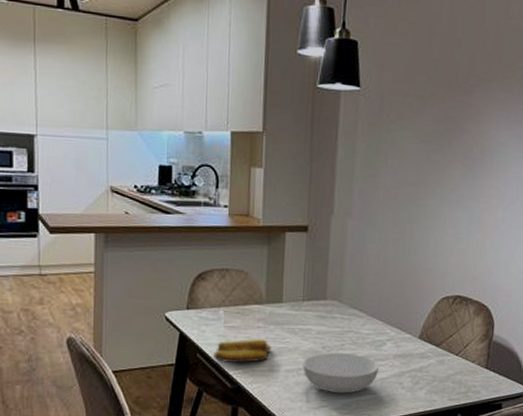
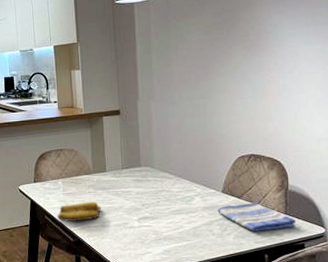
serving bowl: present [303,352,380,394] -> none [127,208,191,242]
dish towel: none [411,352,496,387] -> present [218,202,296,232]

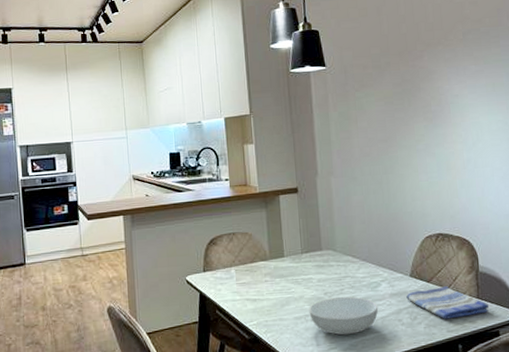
banana: present [57,200,101,222] -> none [230,290,279,316]
serving bowl: none [127,208,191,242] -> present [309,296,379,335]

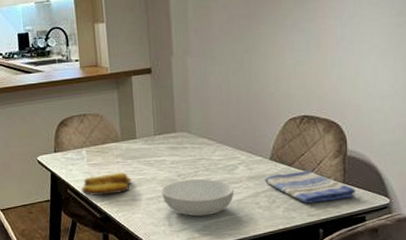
banana: none [230,290,279,316] -> present [82,171,131,196]

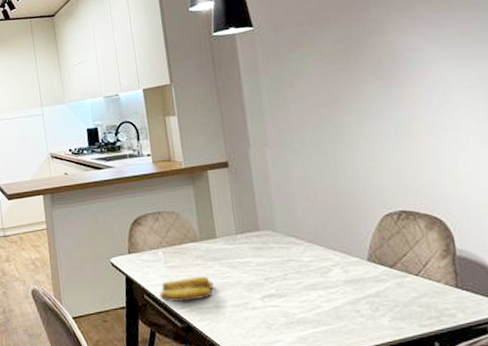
serving bowl: present [161,178,235,217] -> none [247,282,331,327]
dish towel: present [265,170,355,203] -> none [364,272,473,312]

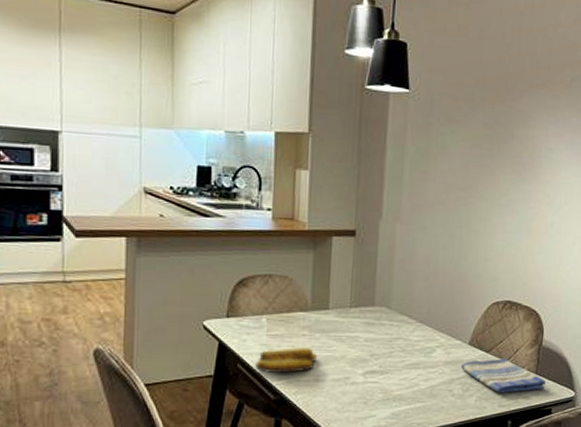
dish towel: none [364,272,473,312] -> present [461,358,545,393]

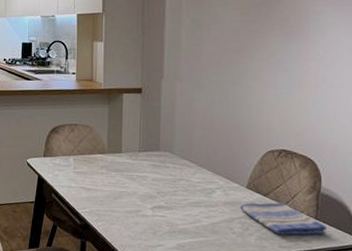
banana: present [255,346,317,373] -> none [65,182,113,203]

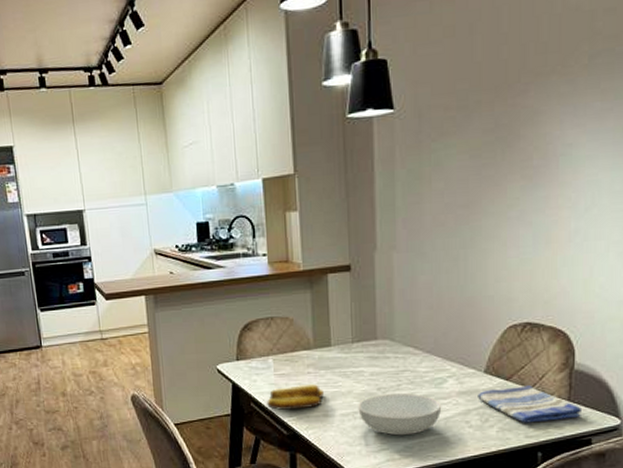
banana: none [65,182,113,203] -> present [267,383,324,410]
serving bowl: none [140,197,210,235] -> present [358,393,442,436]

